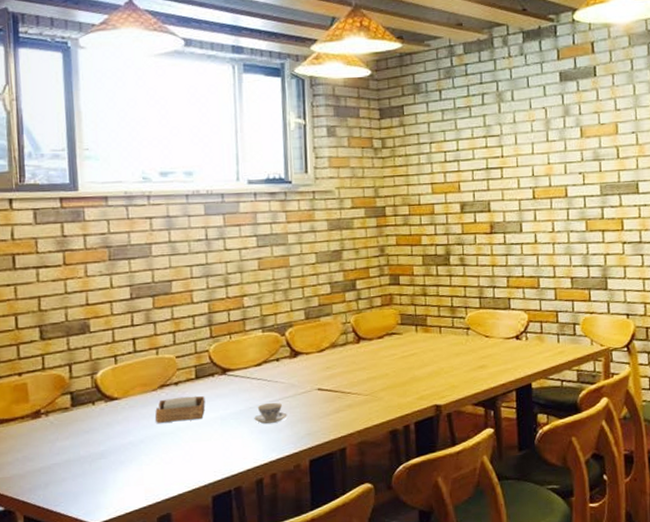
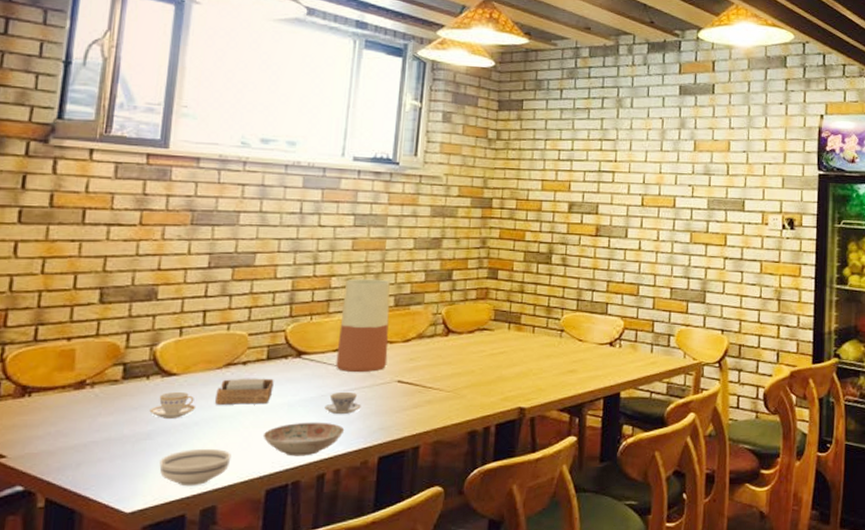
teacup: none [99,414,140,439] -> present [149,392,196,418]
bowl: none [115,462,177,498] -> present [159,448,231,487]
dish: none [202,432,275,465] -> present [263,422,345,457]
vase: none [257,295,306,384] -> present [336,278,390,372]

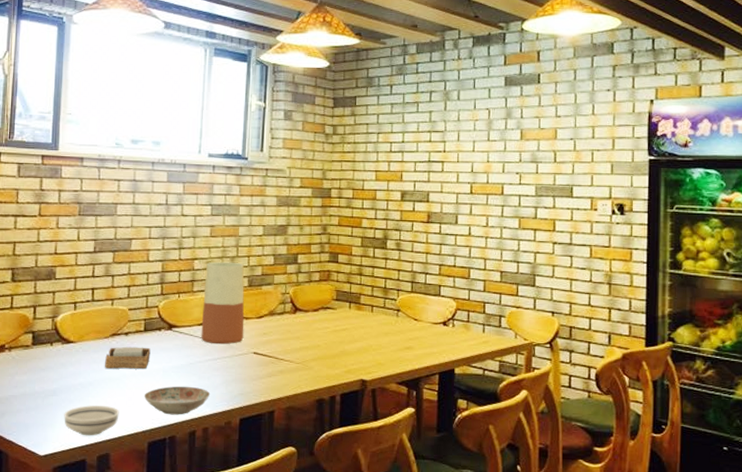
teacup: present [149,392,196,418] -> none [54,357,90,379]
teacup: present [324,393,361,415] -> none [193,361,224,381]

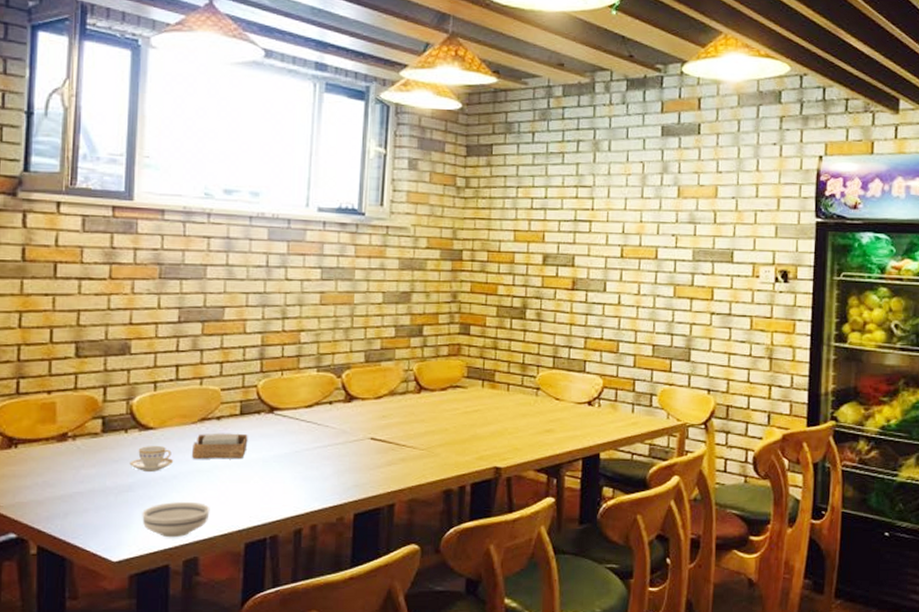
teacup: none [54,357,90,379] -> present [129,446,174,471]
dish: present [144,386,211,415] -> none [239,477,320,511]
vase: present [201,261,245,344] -> none [308,333,360,429]

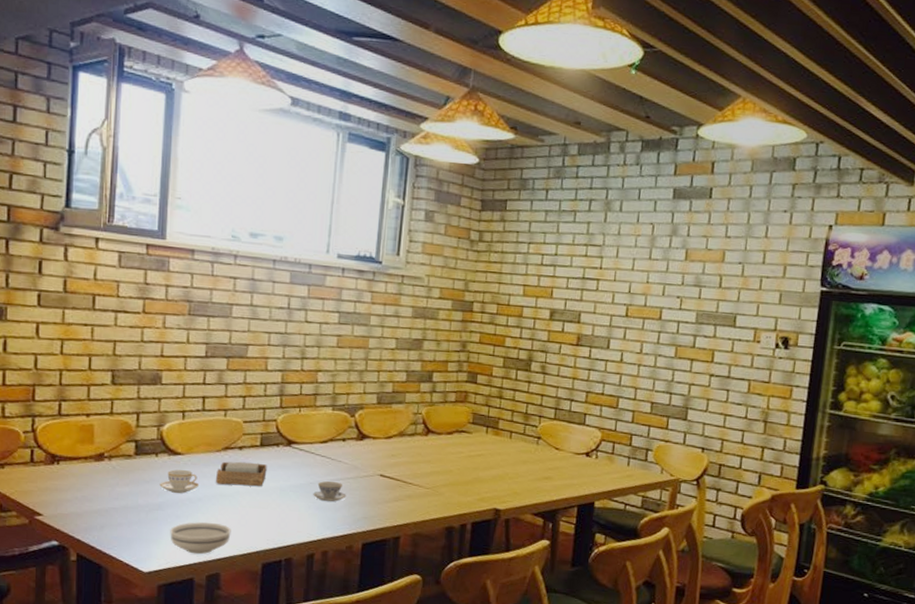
teacup: none [299,449,335,471] -> present [313,481,347,502]

